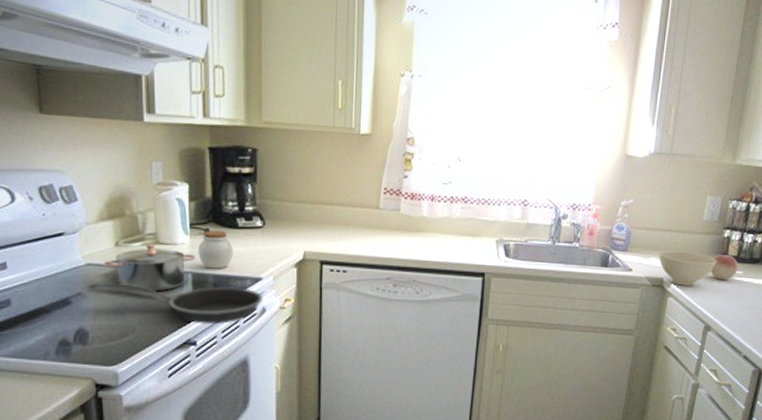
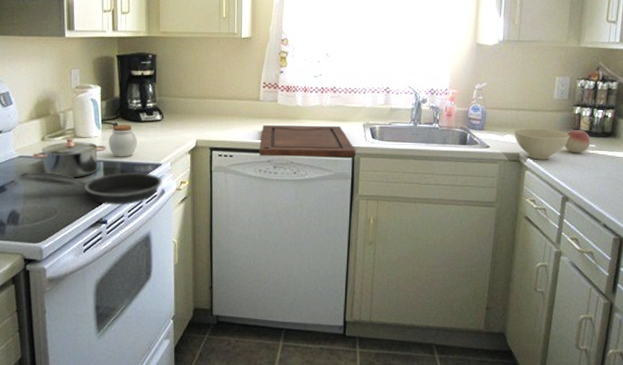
cutting board: none [377,237,488,278] -> present [259,124,356,158]

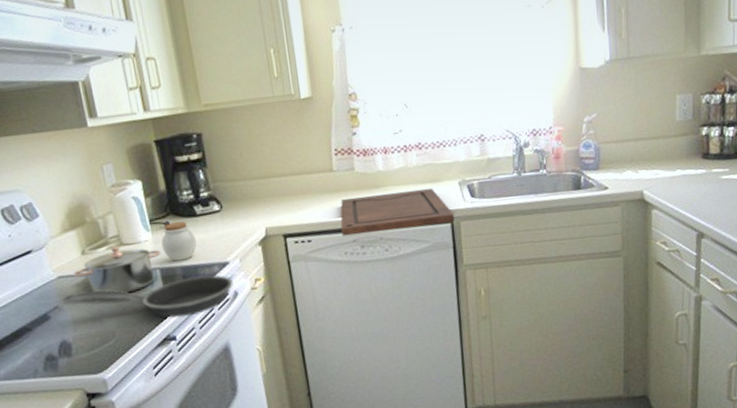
bowl: present [514,128,570,160] -> none [634,157,699,196]
fruit: present [564,130,591,154] -> none [693,153,724,182]

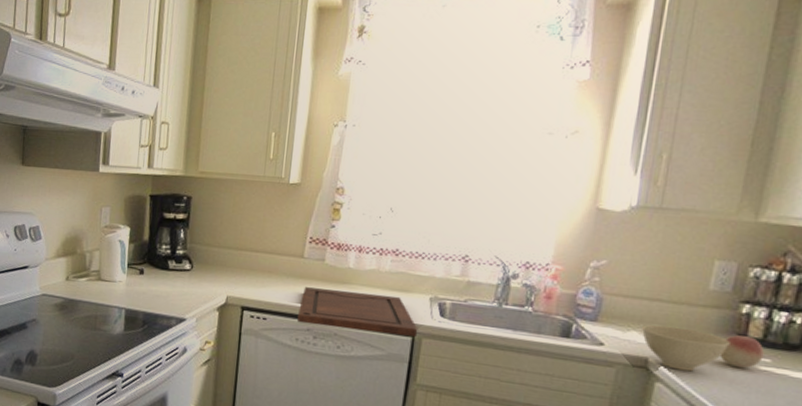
frying pan: present [61,274,234,318] -> none [40,312,185,360]
cooking pot: present [72,246,162,294] -> none [54,280,130,324]
jar: present [161,221,197,262] -> none [132,270,163,307]
bowl: none [634,157,699,196] -> present [642,324,730,372]
fruit: none [693,153,724,182] -> present [719,335,765,369]

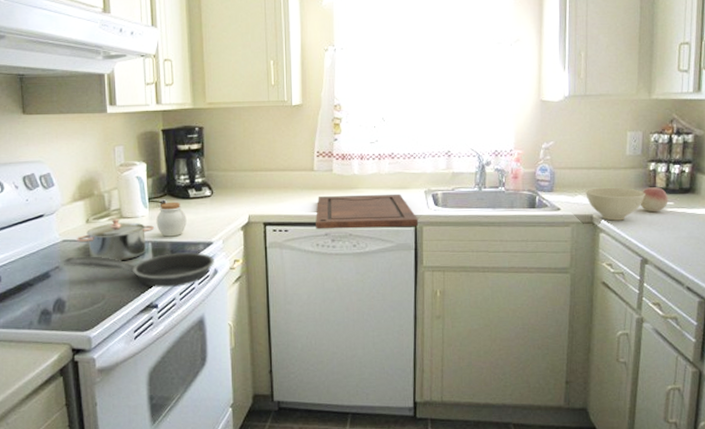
frying pan: none [40,312,185,360] -> present [63,252,214,288]
cooking pot: none [54,280,130,324] -> present [76,219,155,261]
jar: none [132,270,163,307] -> present [156,201,187,237]

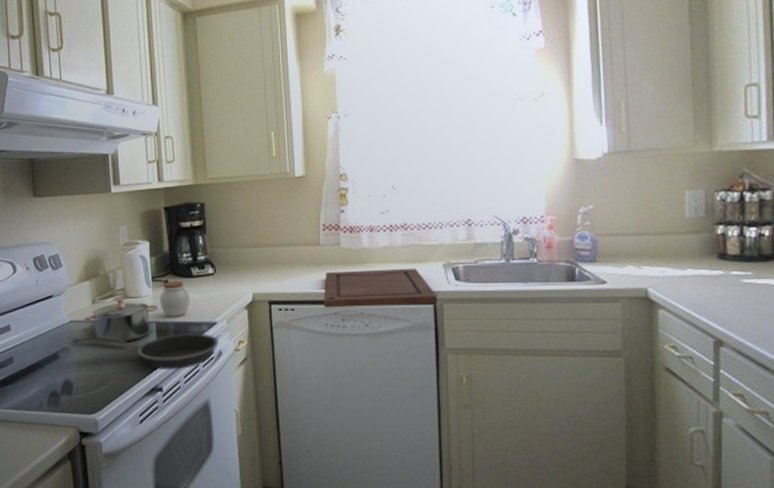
bowl: present [585,187,646,221] -> none [636,255,714,295]
fruit: present [640,187,668,213] -> none [707,254,745,285]

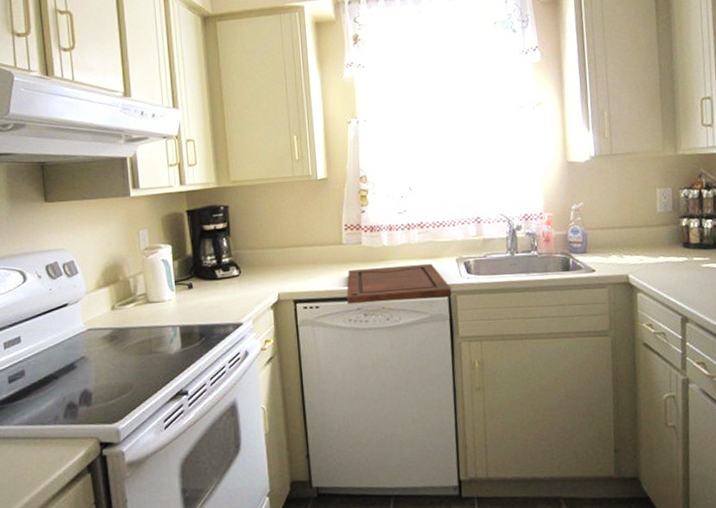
frying pan: present [70,333,219,371] -> none [88,334,245,374]
cooking pot: present [82,299,159,342] -> none [101,304,183,348]
jar: present [159,280,190,317] -> none [183,283,215,320]

